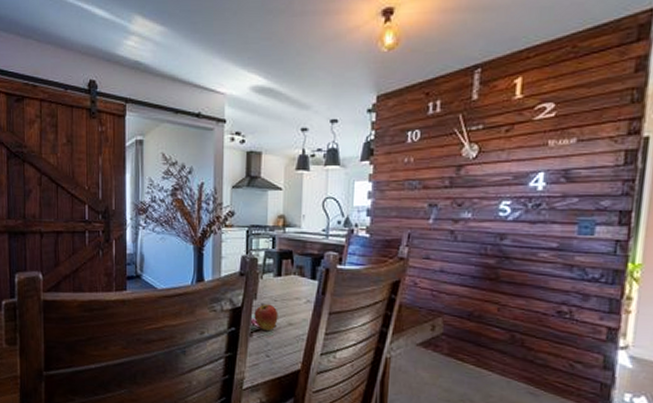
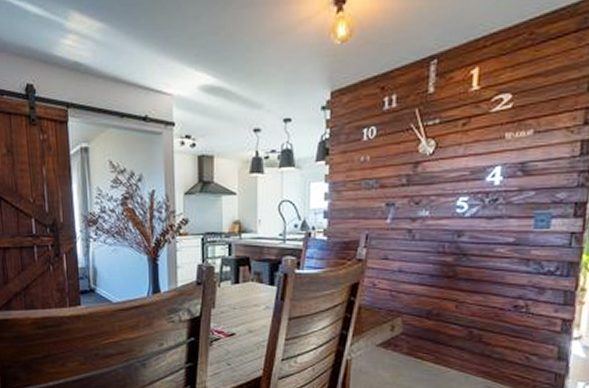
apple: present [254,303,278,330] -> none [213,312,238,339]

